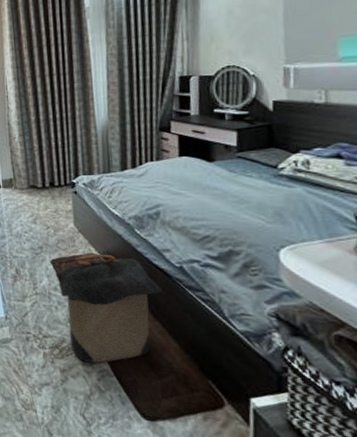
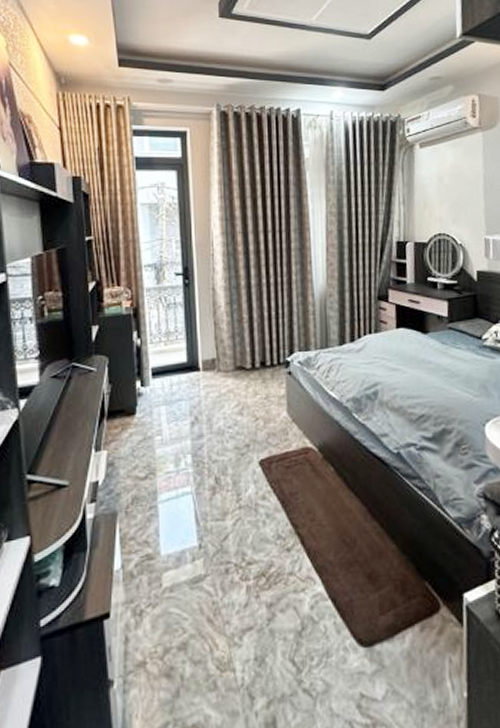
laundry hamper: present [55,253,163,364] -> none [264,446,381,589]

